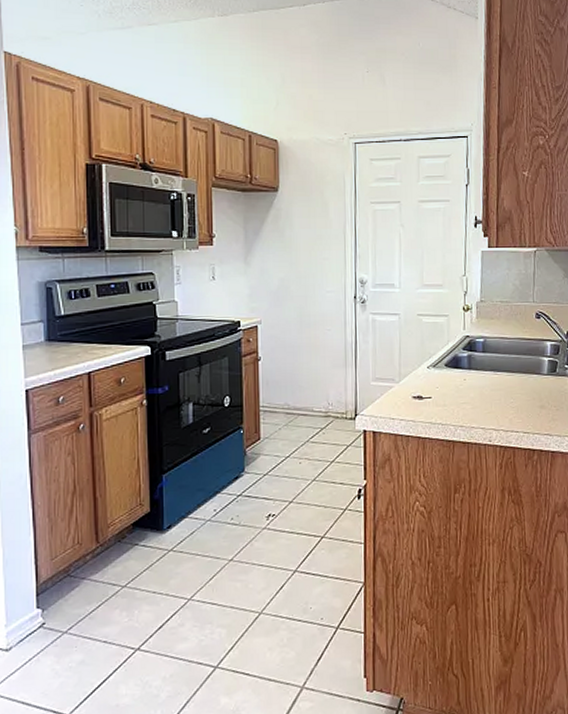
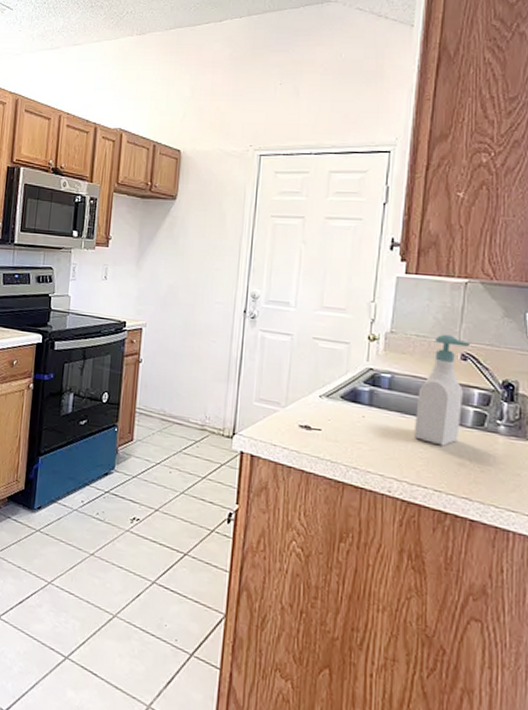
soap bottle: none [504,297,542,394] -> present [413,334,471,446]

